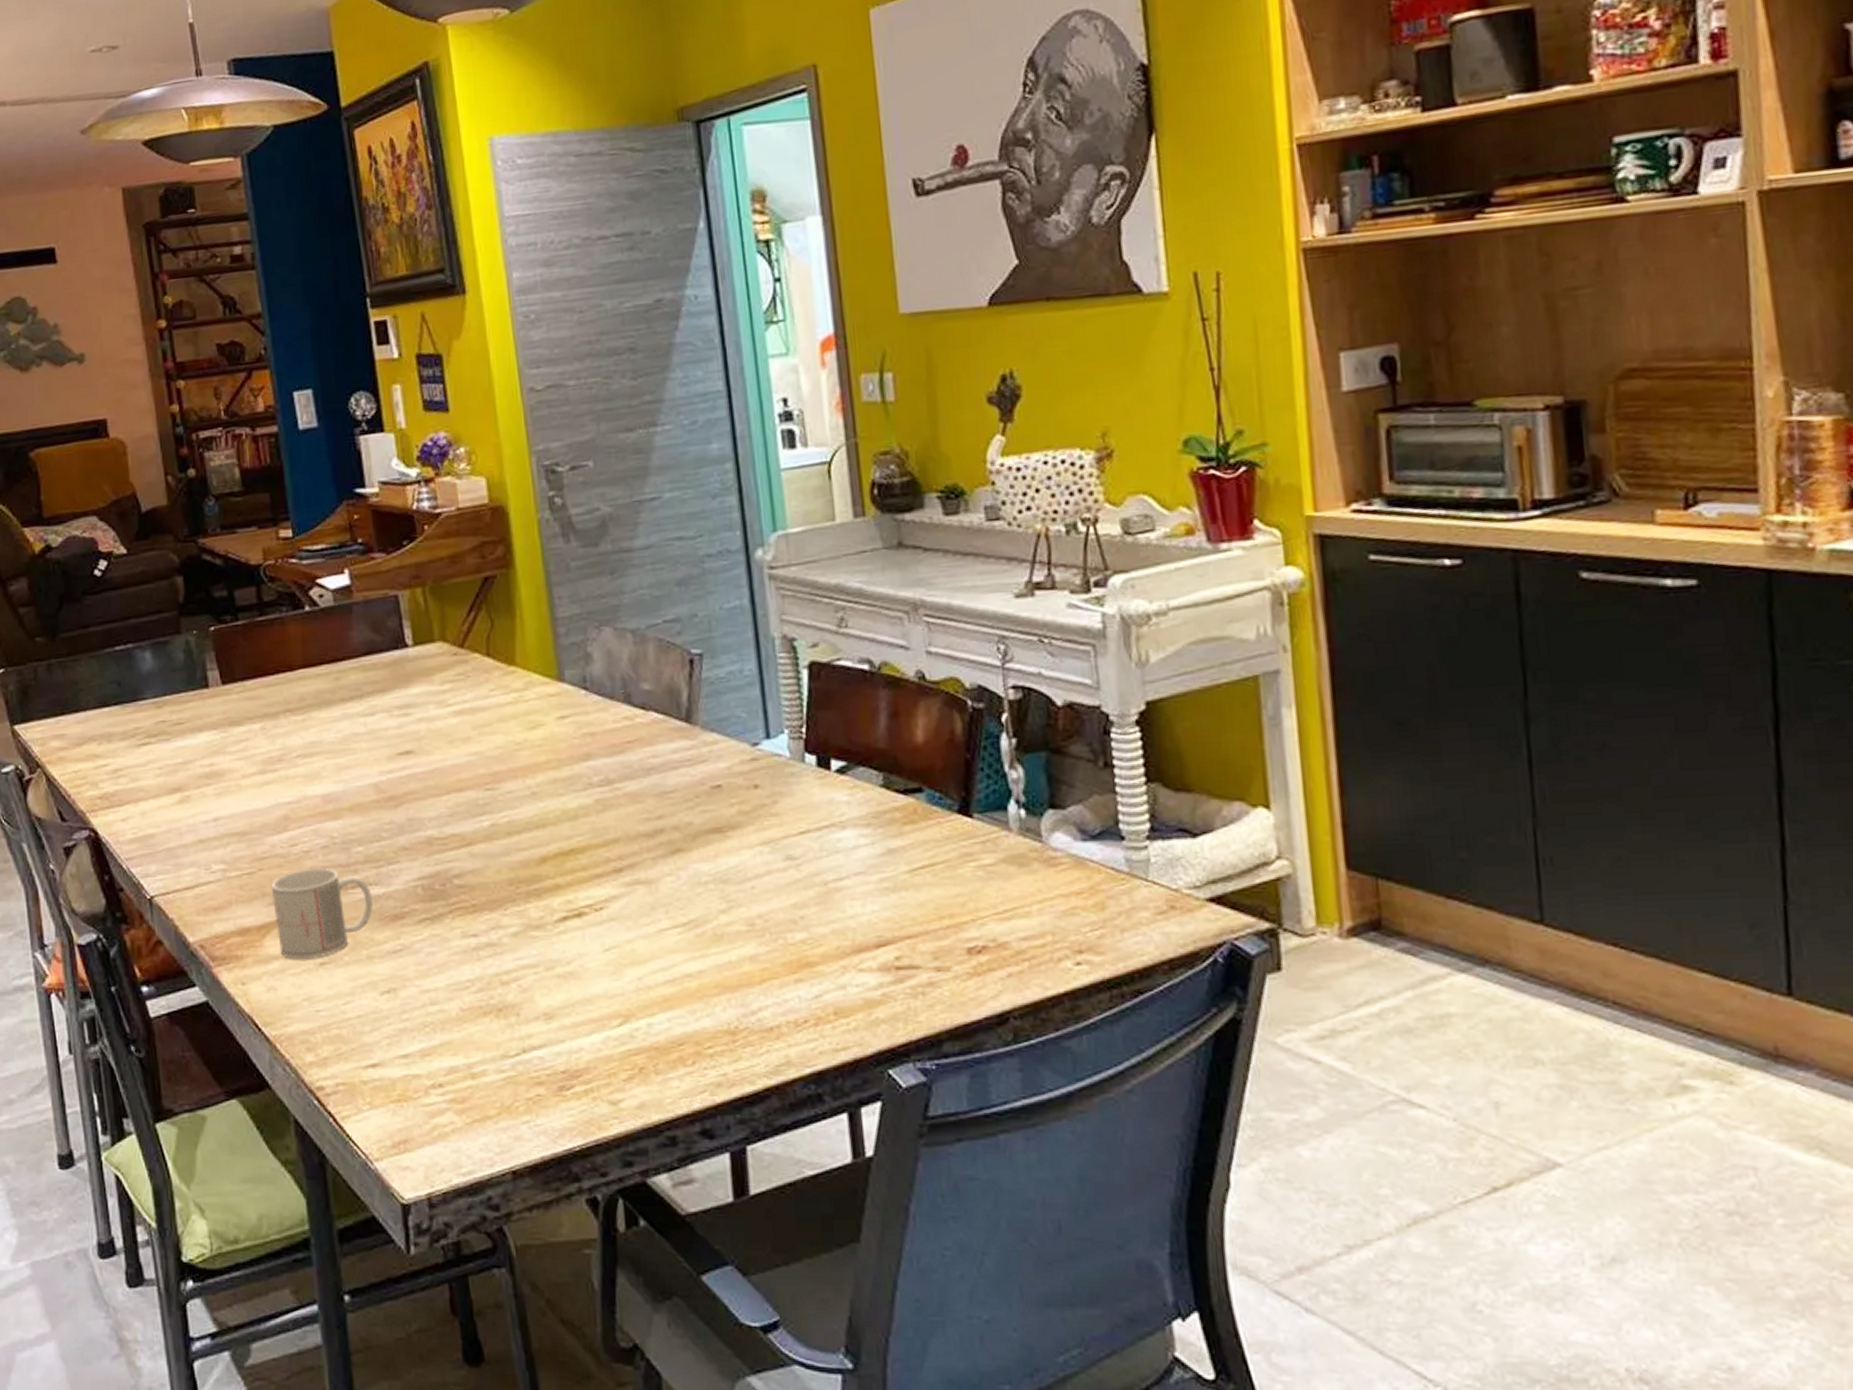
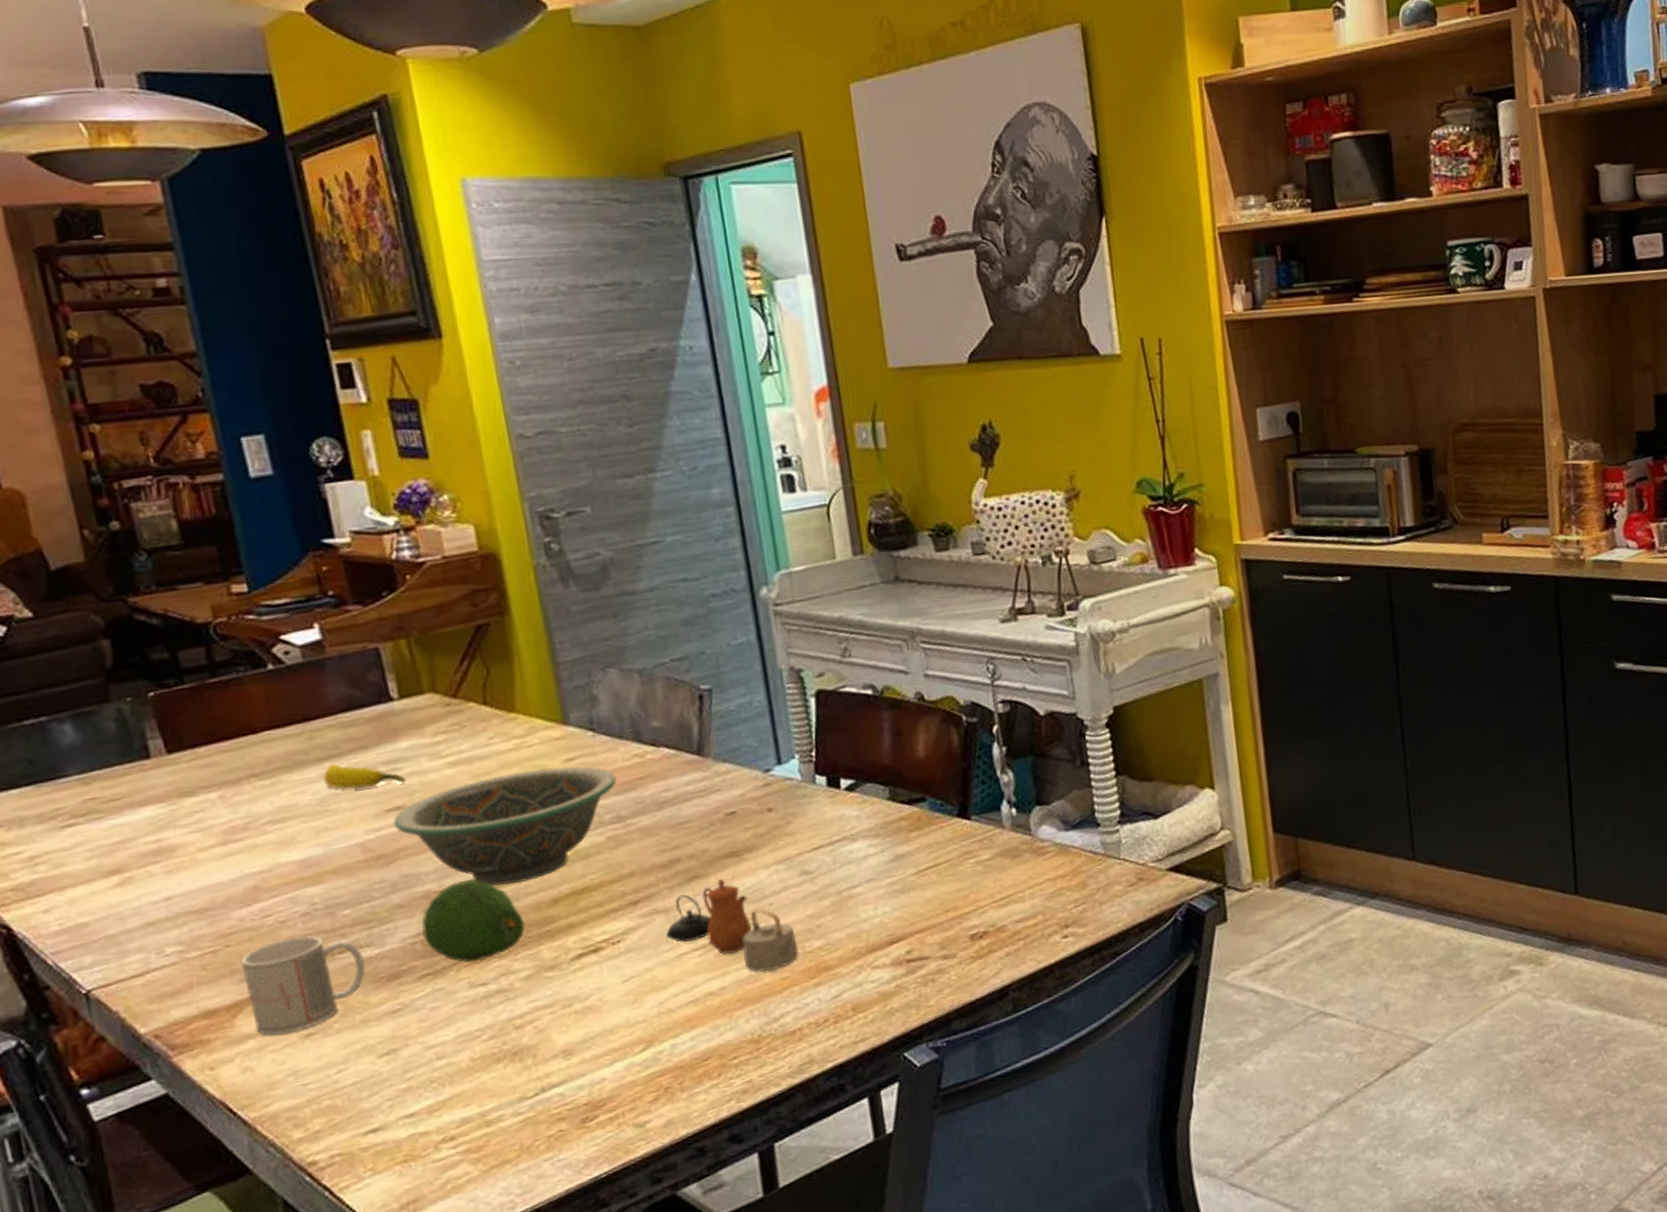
banana: none [346,704,416,730] -> present [323,763,407,789]
decorative bowl: none [404,724,606,839] -> present [394,766,617,887]
fruit: none [423,829,515,912] -> present [421,878,525,962]
teapot: none [647,855,780,959] -> present [666,879,799,972]

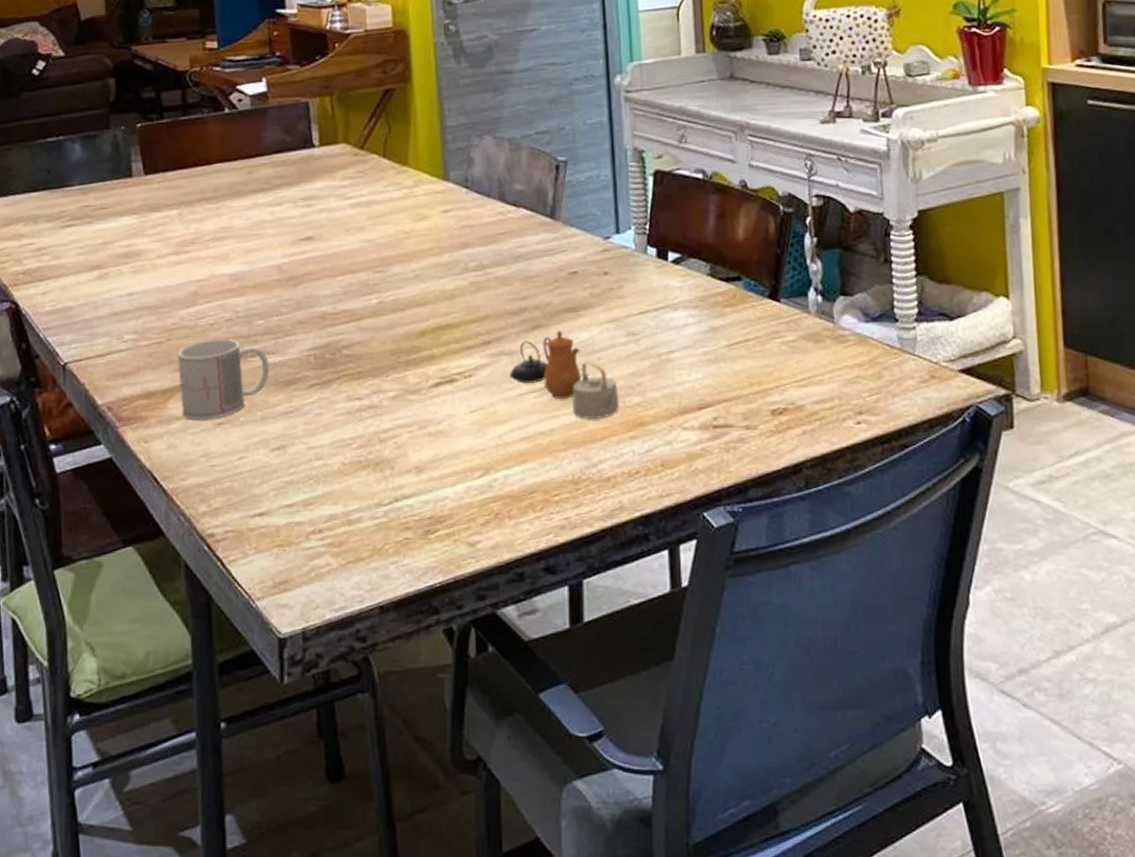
banana: present [323,763,407,789] -> none [256,195,318,218]
decorative bowl: present [394,766,617,887] -> none [305,217,482,315]
fruit: present [421,878,525,962] -> none [316,306,396,378]

